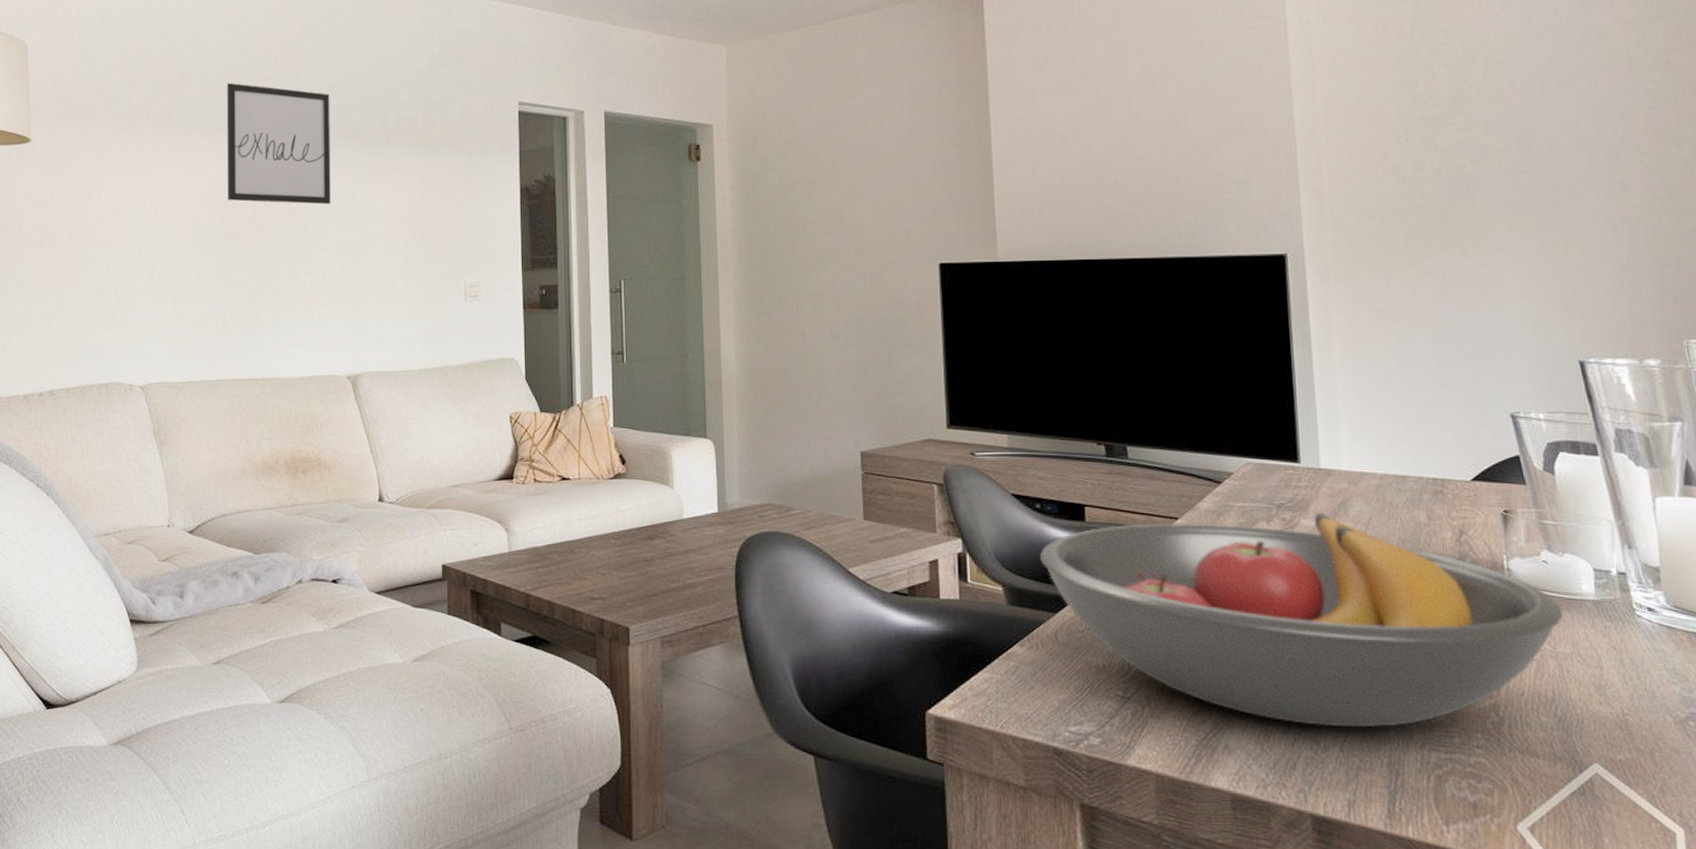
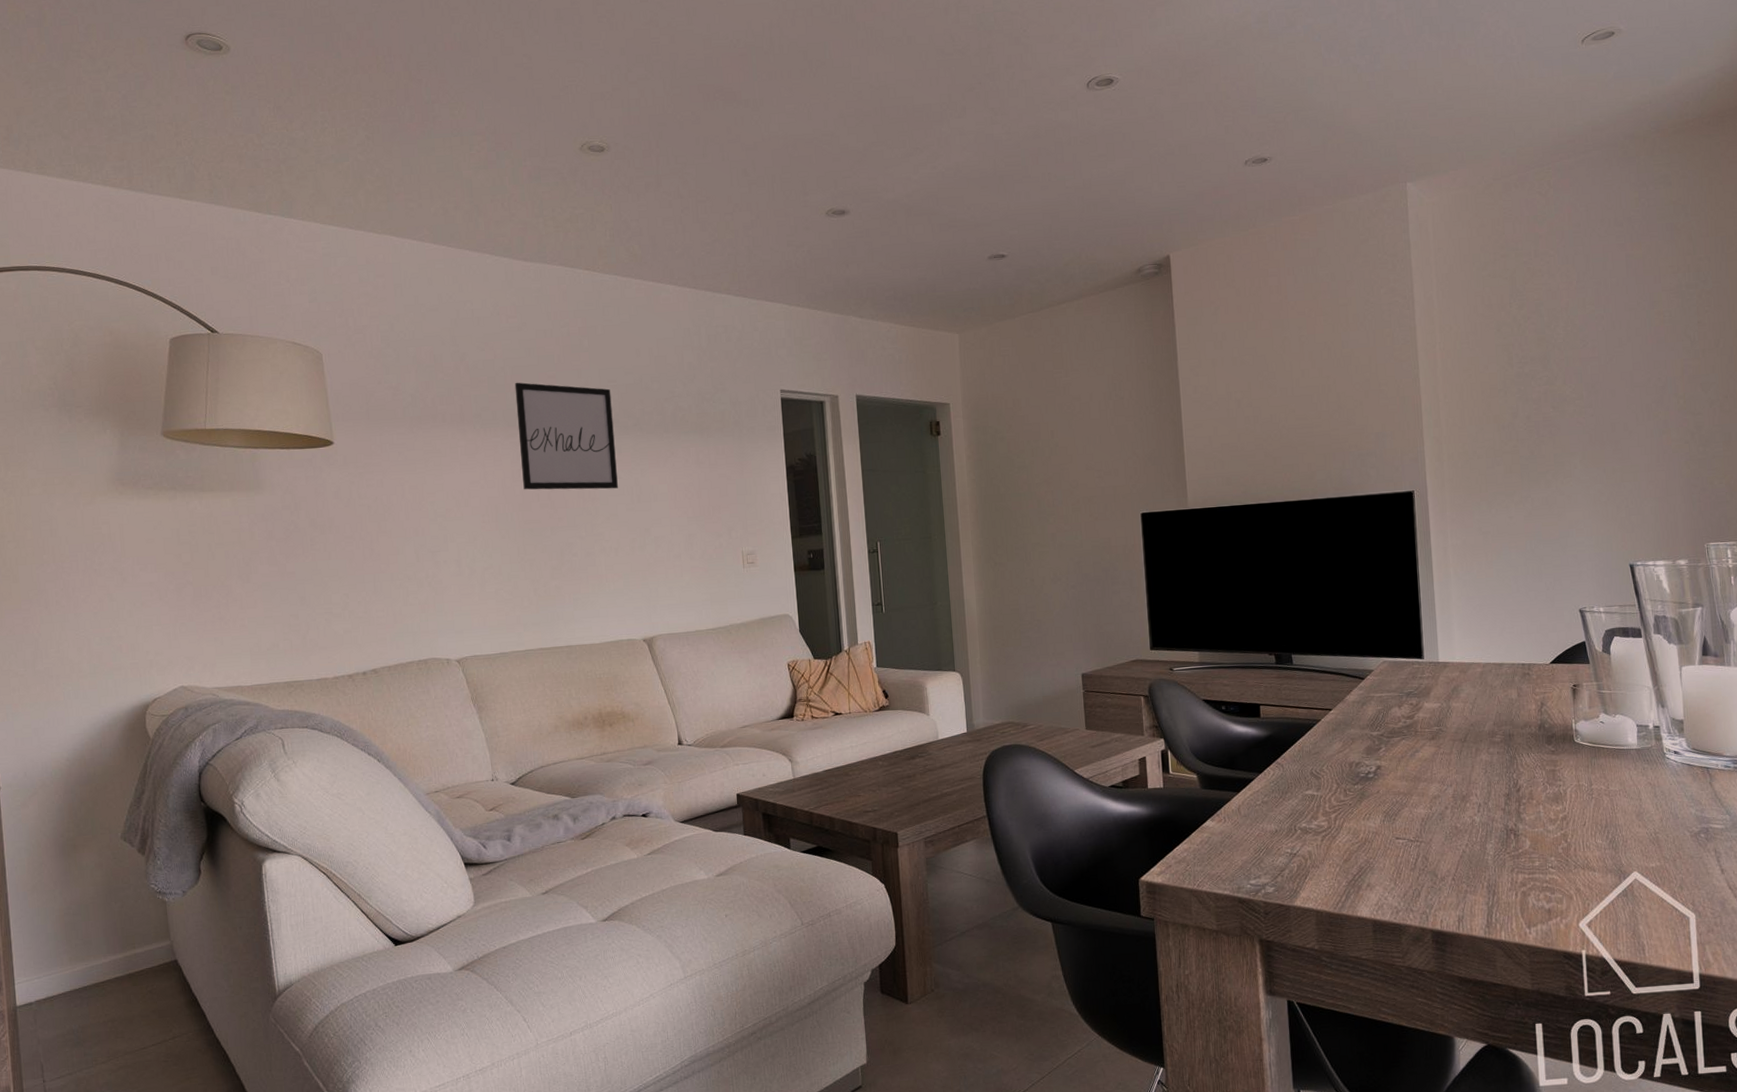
fruit bowl: present [1040,513,1564,728] -> none [1226,697,1615,862]

